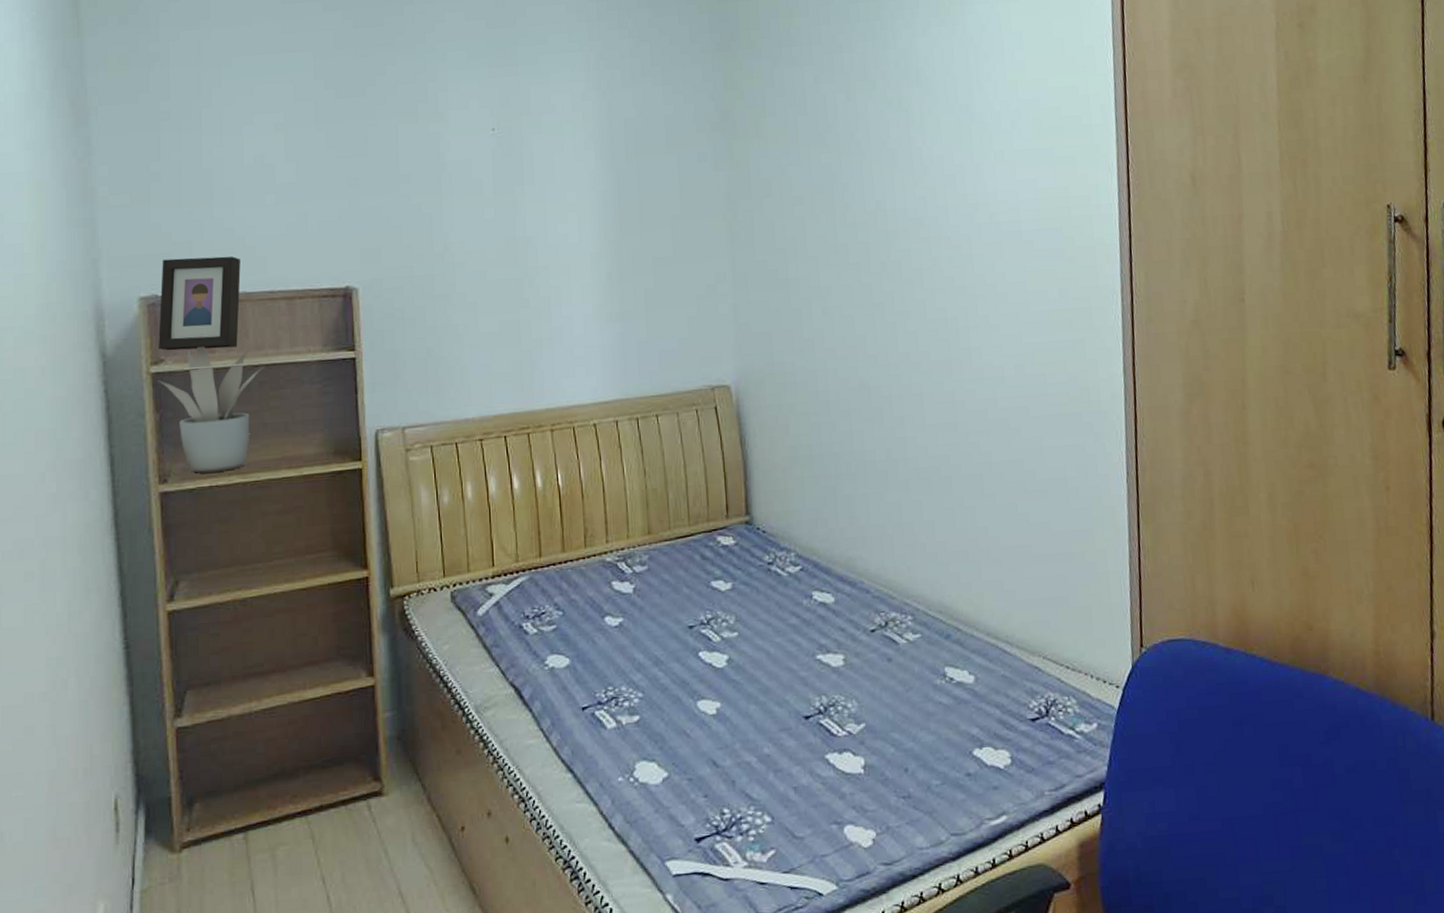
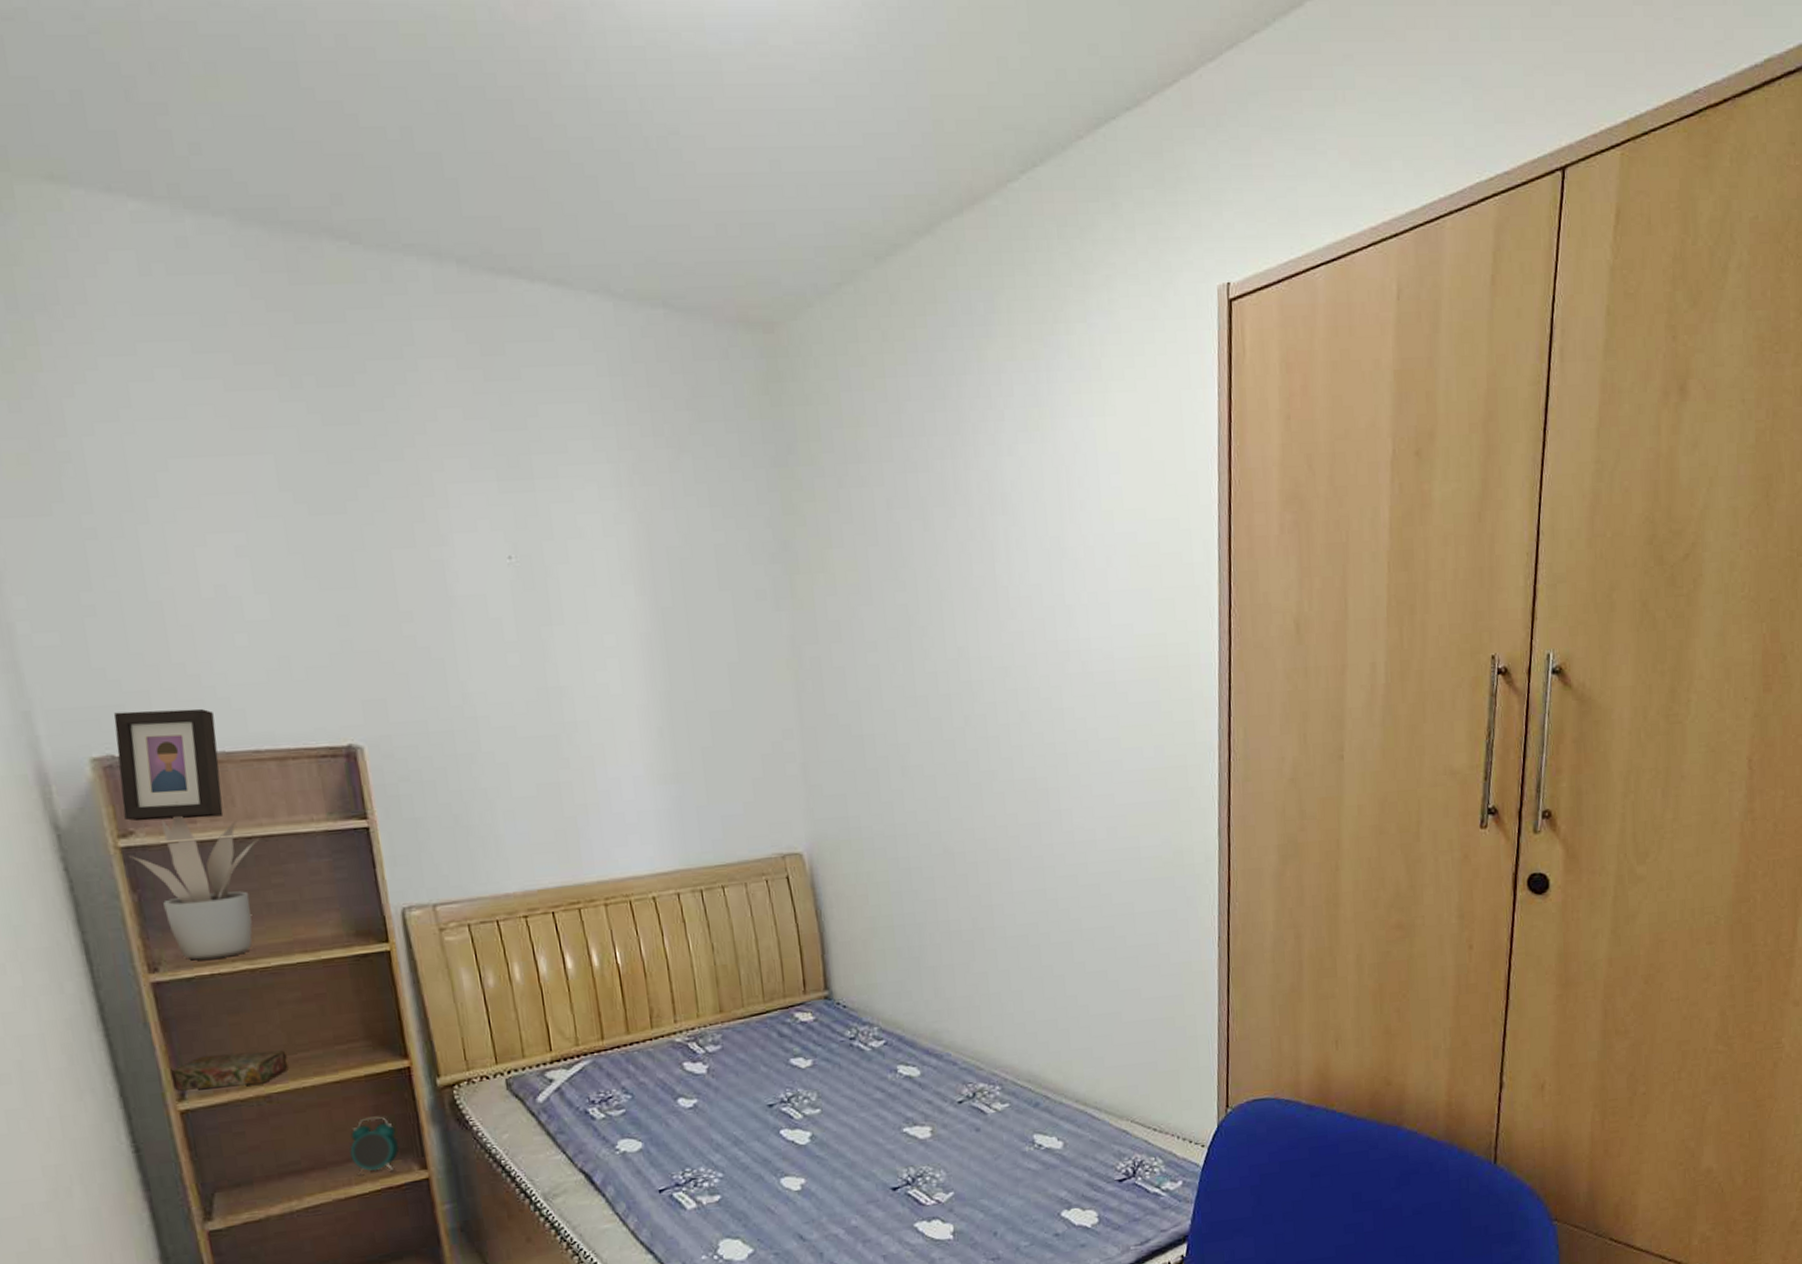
decorative box: none [165,558,264,592] -> present [171,1050,289,1091]
alarm clock: none [308,623,351,679] -> present [349,1116,399,1175]

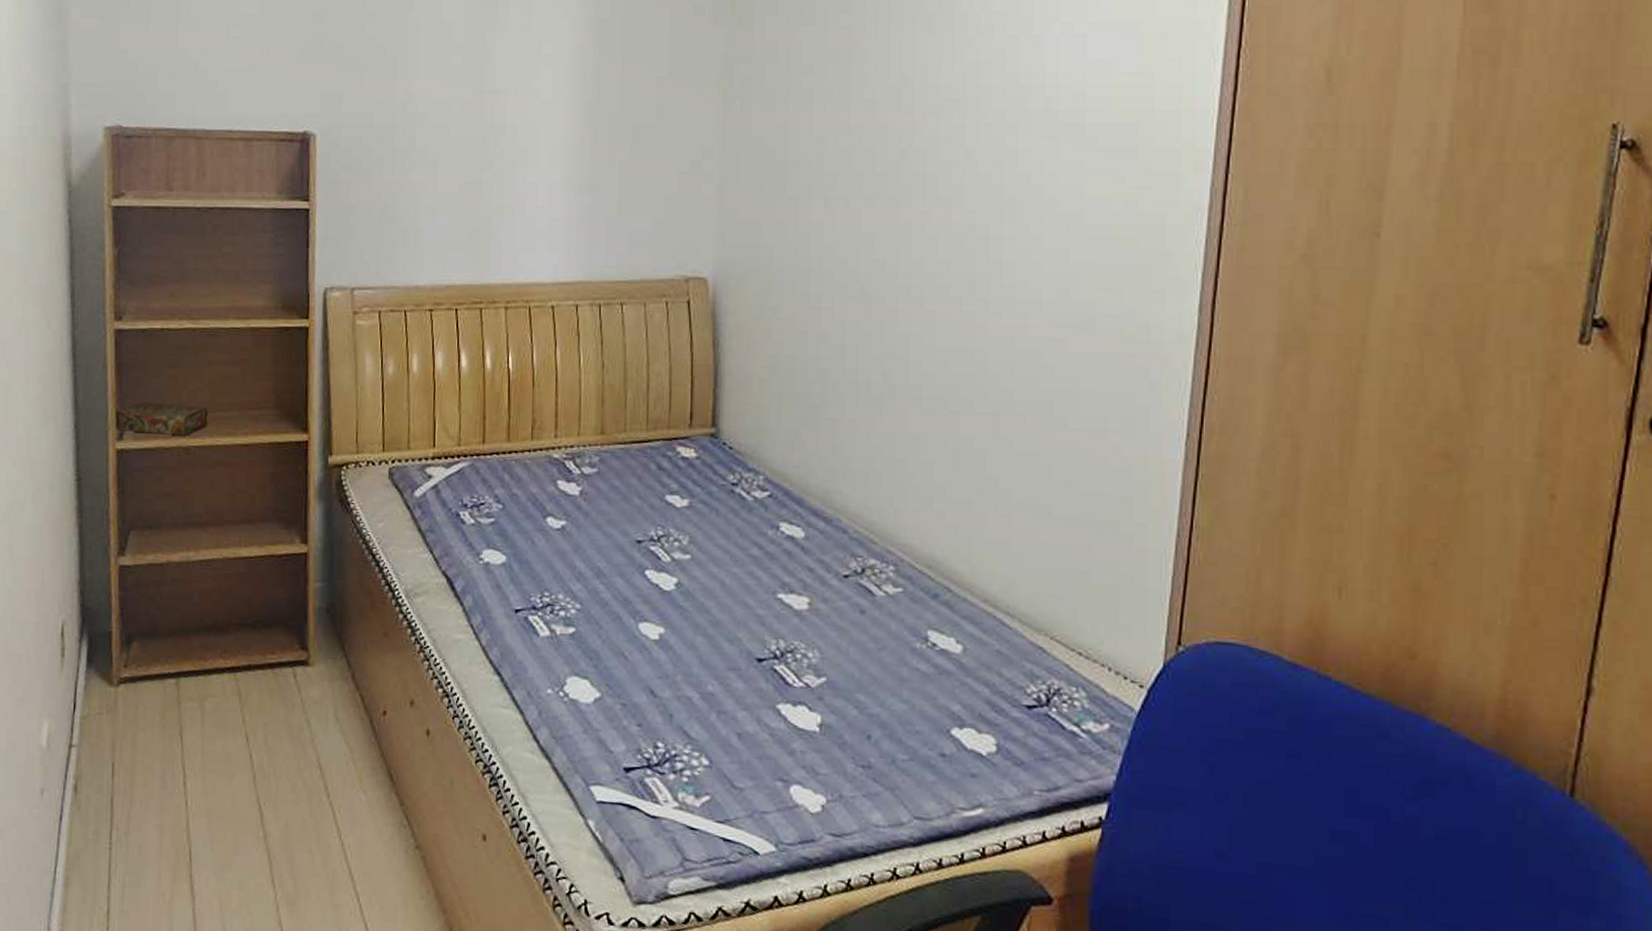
picture frame: present [113,708,224,822] -> none [120,88,202,187]
potted plant: present [129,801,261,961] -> none [118,170,221,315]
alarm clock: present [349,1116,399,1175] -> none [245,483,287,541]

